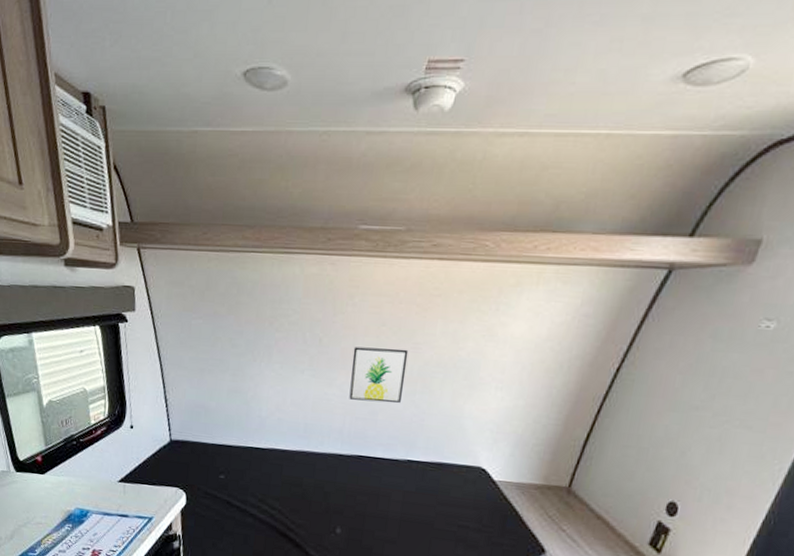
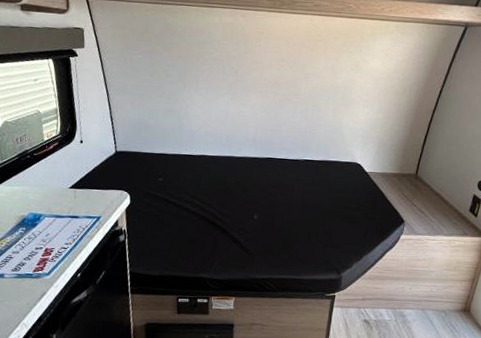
wall art: present [349,346,409,404] -> none [259,76,301,118]

